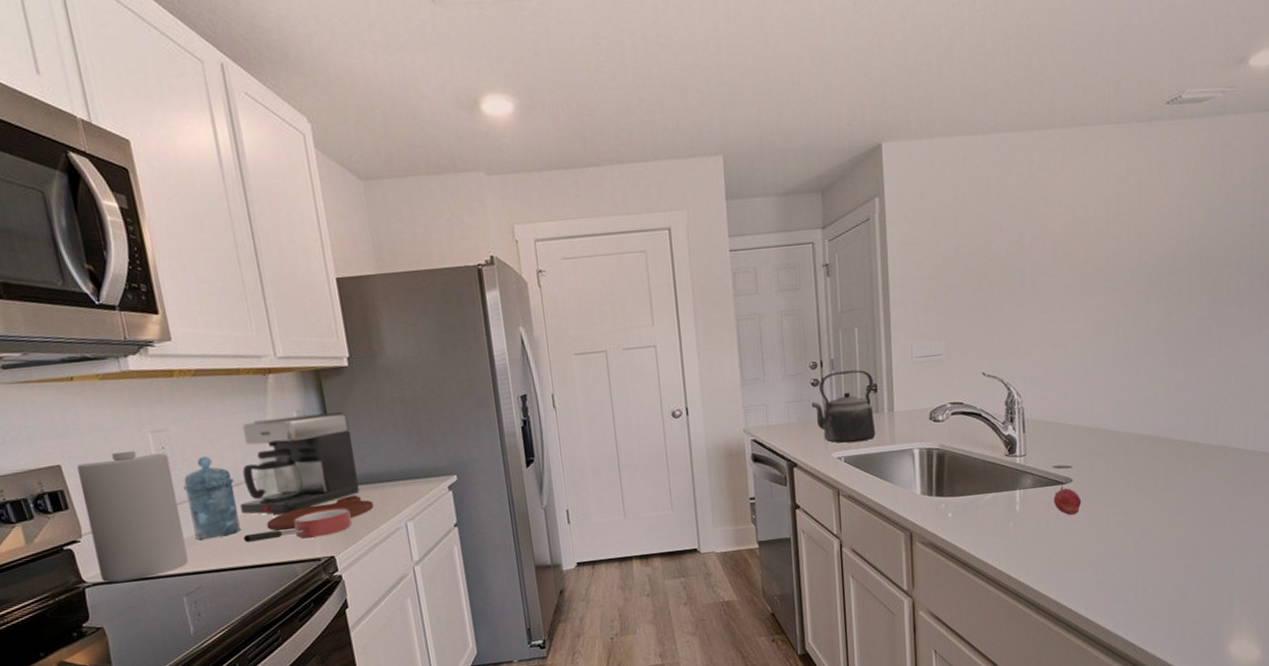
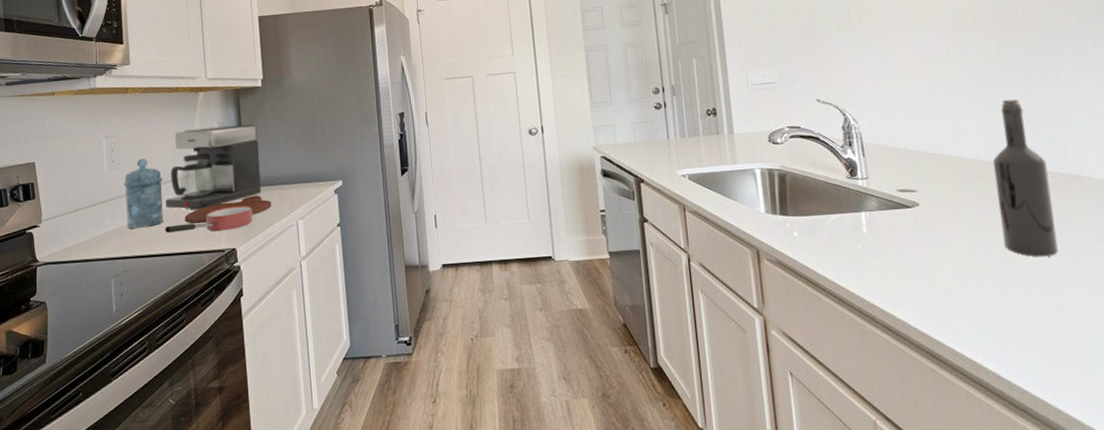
paper towel holder: present [77,450,189,583] -> none [46,151,120,263]
kettle: present [811,370,876,443] -> none [655,95,718,162]
fruit: present [1053,485,1082,515] -> none [900,208,932,240]
wine bottle: none [1146,369,1197,528] -> present [992,98,1059,257]

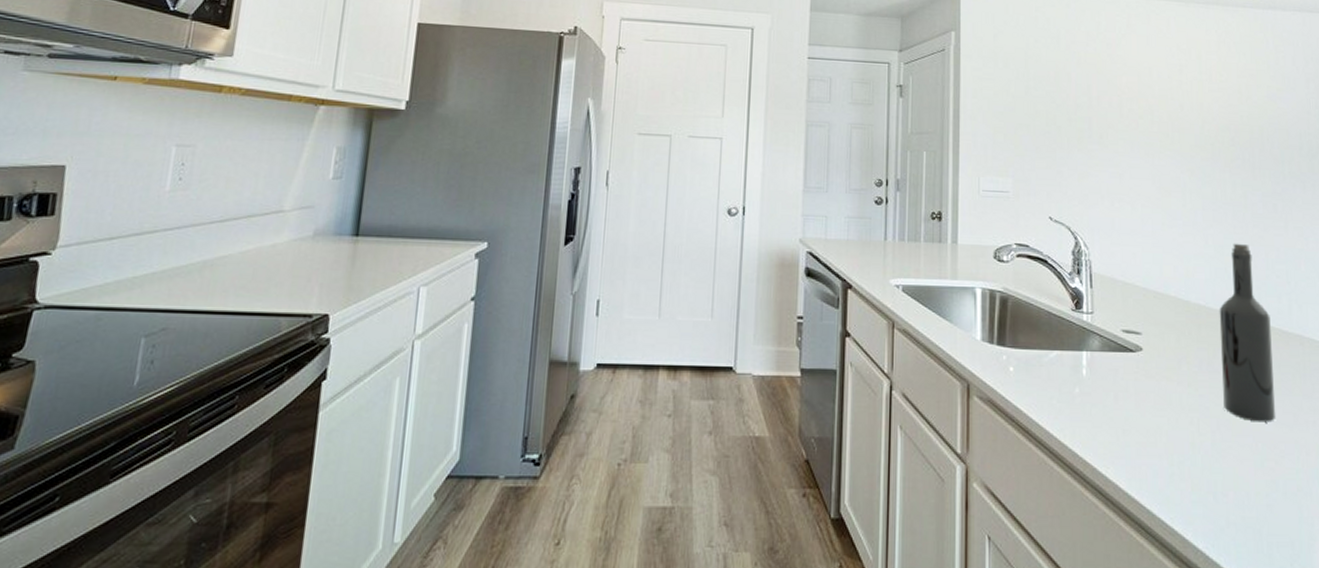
canister: present [123,158,163,229] -> none [181,179,247,274]
coffee maker: present [165,124,261,210] -> none [243,151,390,258]
frying pan: present [165,206,253,233] -> none [234,259,362,290]
cutting board: present [184,195,272,224] -> none [265,247,390,275]

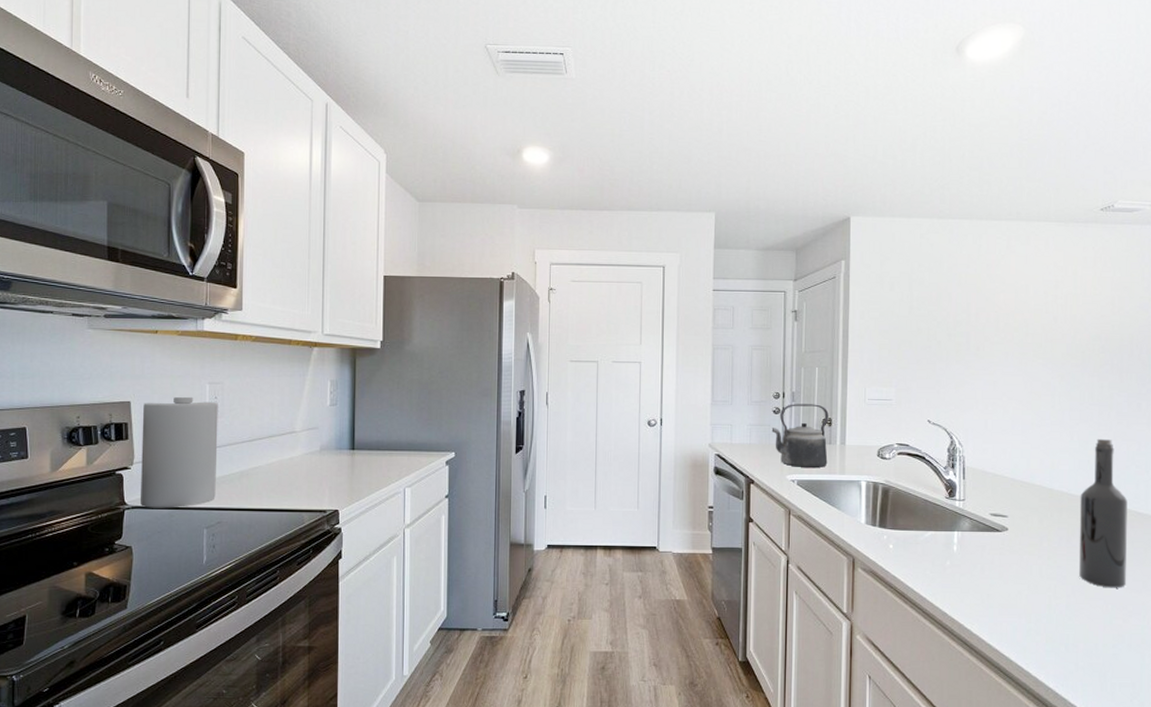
paper towel holder: none [57,161,185,309] -> present [141,396,218,508]
kettle: none [873,193,938,271] -> present [771,404,829,467]

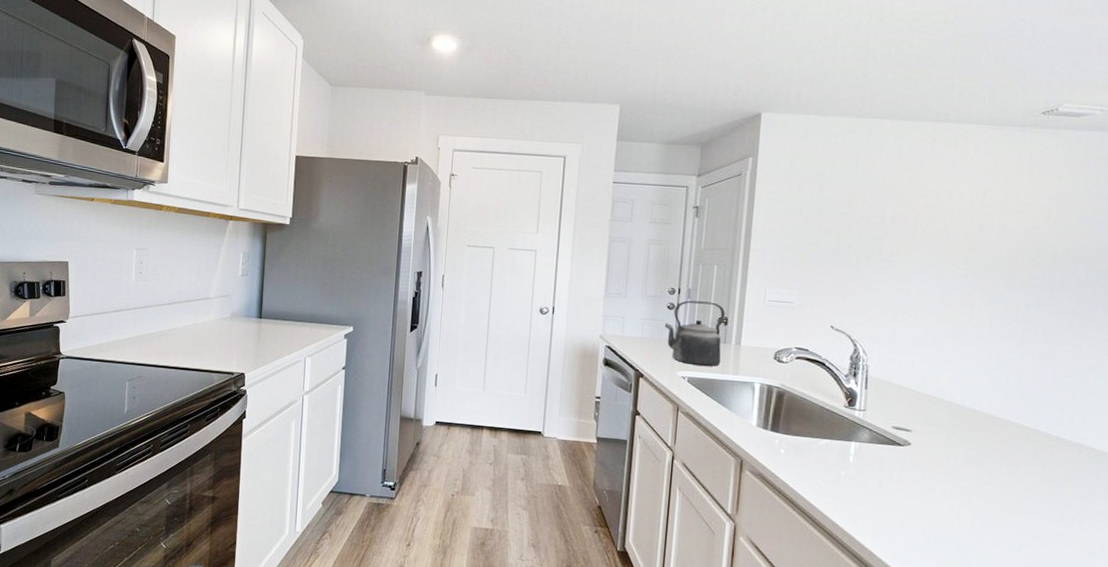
paper towel holder: present [141,396,218,508] -> none [73,259,143,361]
wine bottle: present [1078,438,1128,588] -> none [986,357,1049,516]

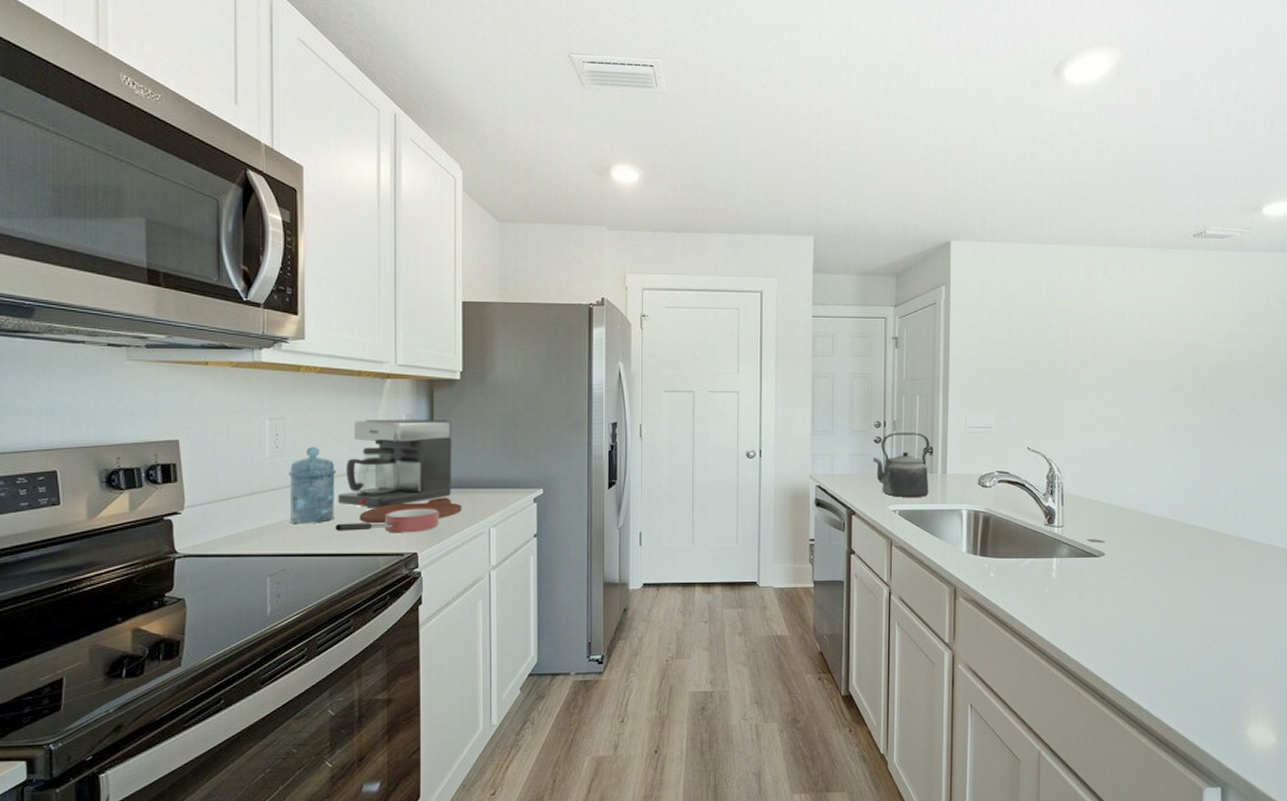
canister: none [146,274,185,340] -> present [287,446,337,525]
frying pan: none [181,333,265,356] -> present [336,508,439,533]
coffee maker: none [185,254,281,332] -> present [338,418,452,508]
cutting board: none [200,327,284,345] -> present [359,497,462,523]

